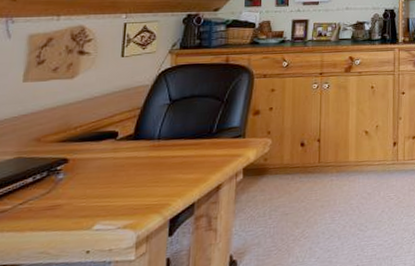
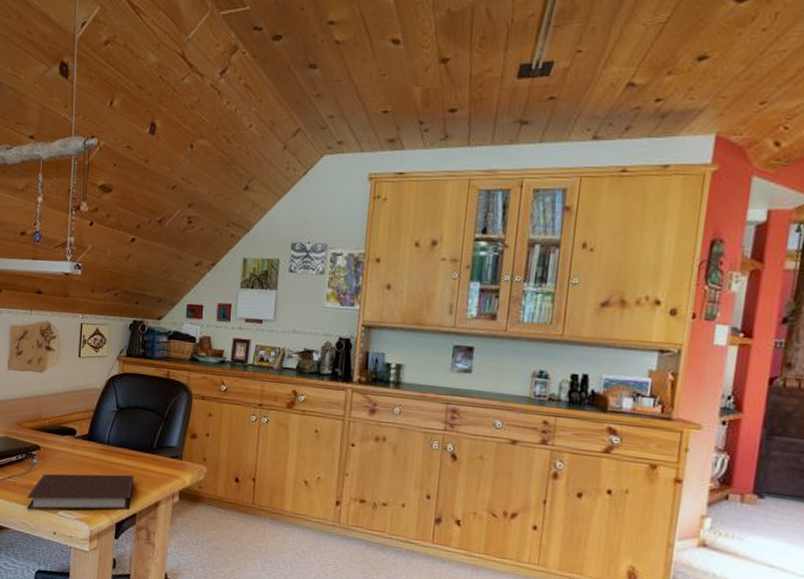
notebook: none [47,165,191,235] -> present [26,473,134,510]

